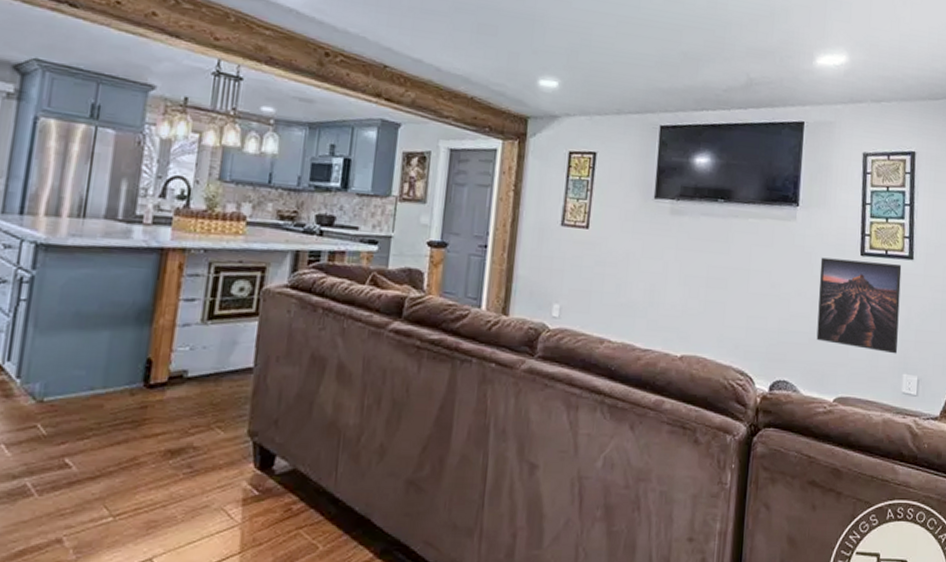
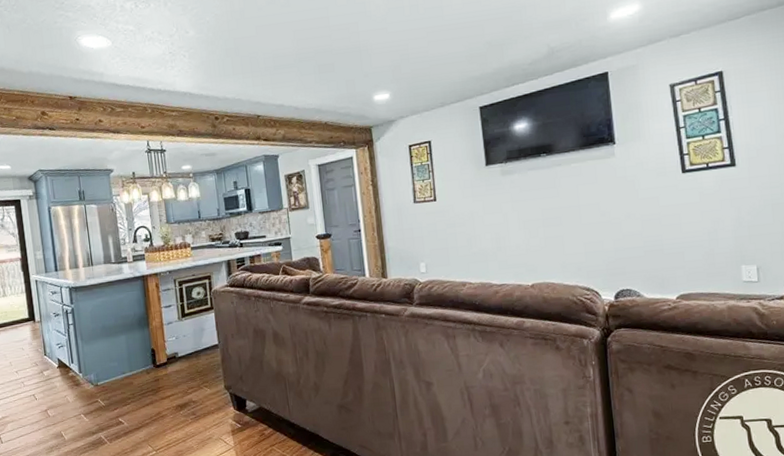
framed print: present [816,257,902,354] -> none [644,173,733,252]

